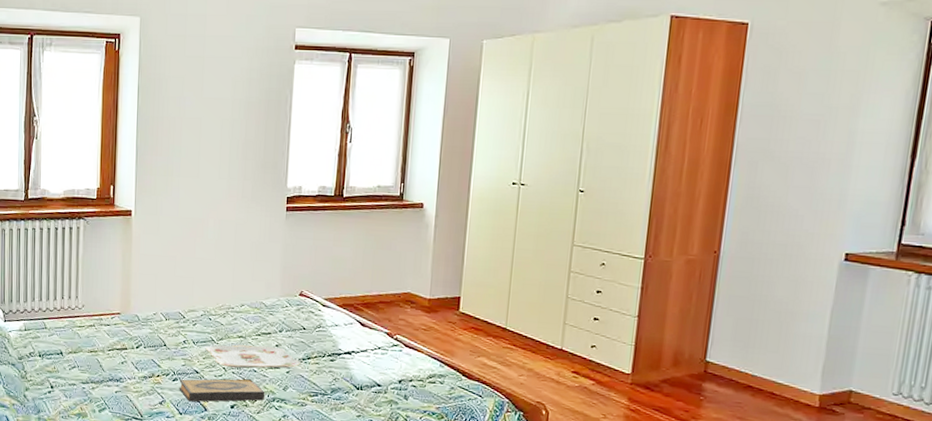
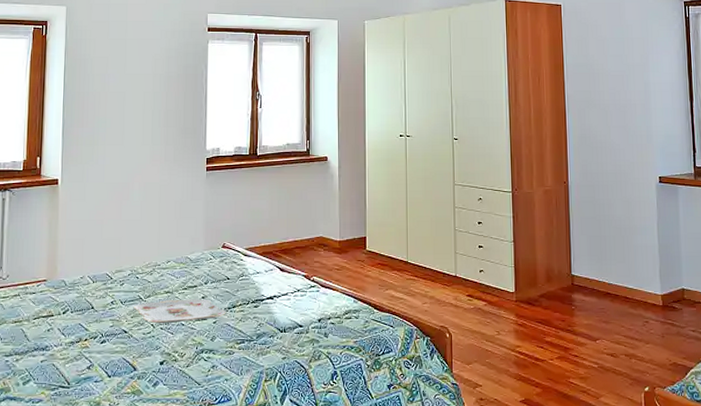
hardback book: present [179,378,264,402] -> none [107,333,193,363]

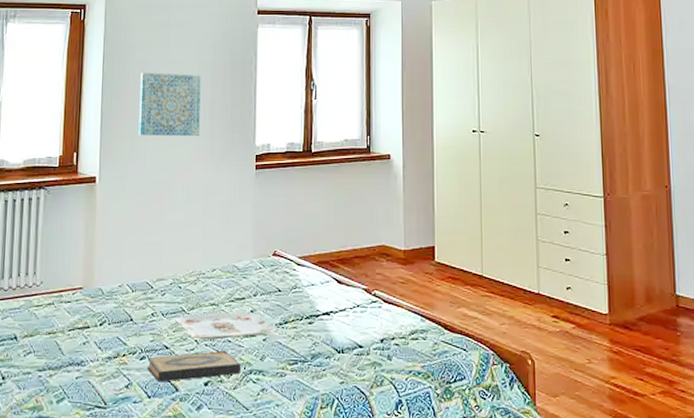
wall art: none [98,84,156,141] -> present [138,73,201,136]
hardback book: none [107,333,193,363] -> present [147,351,240,382]

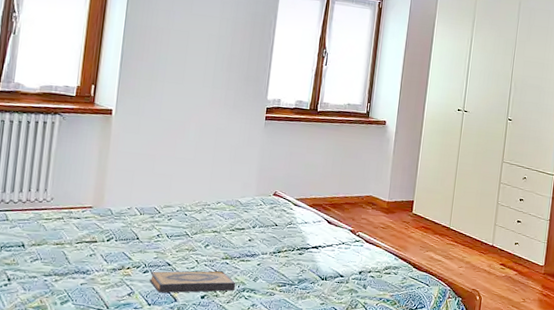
wall art: present [138,73,201,136] -> none [157,20,222,84]
serving tray: present [175,312,277,340] -> none [179,239,271,261]

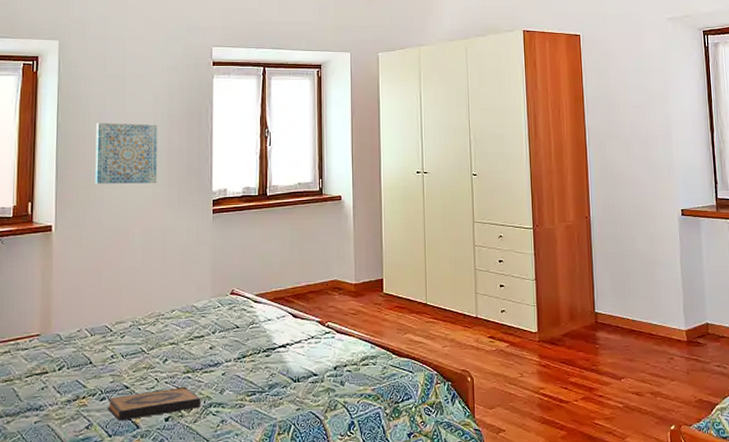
wall art: none [157,20,222,84] -> present [95,123,157,184]

